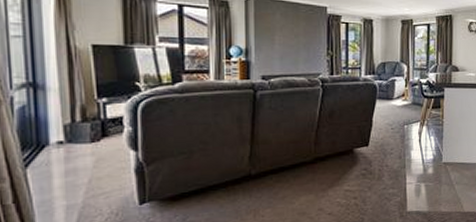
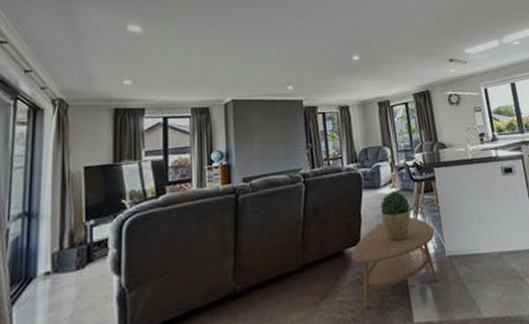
coffee table: none [360,127,436,198] -> present [352,217,437,309]
potted plant: none [391,104,418,146] -> present [380,191,412,241]

